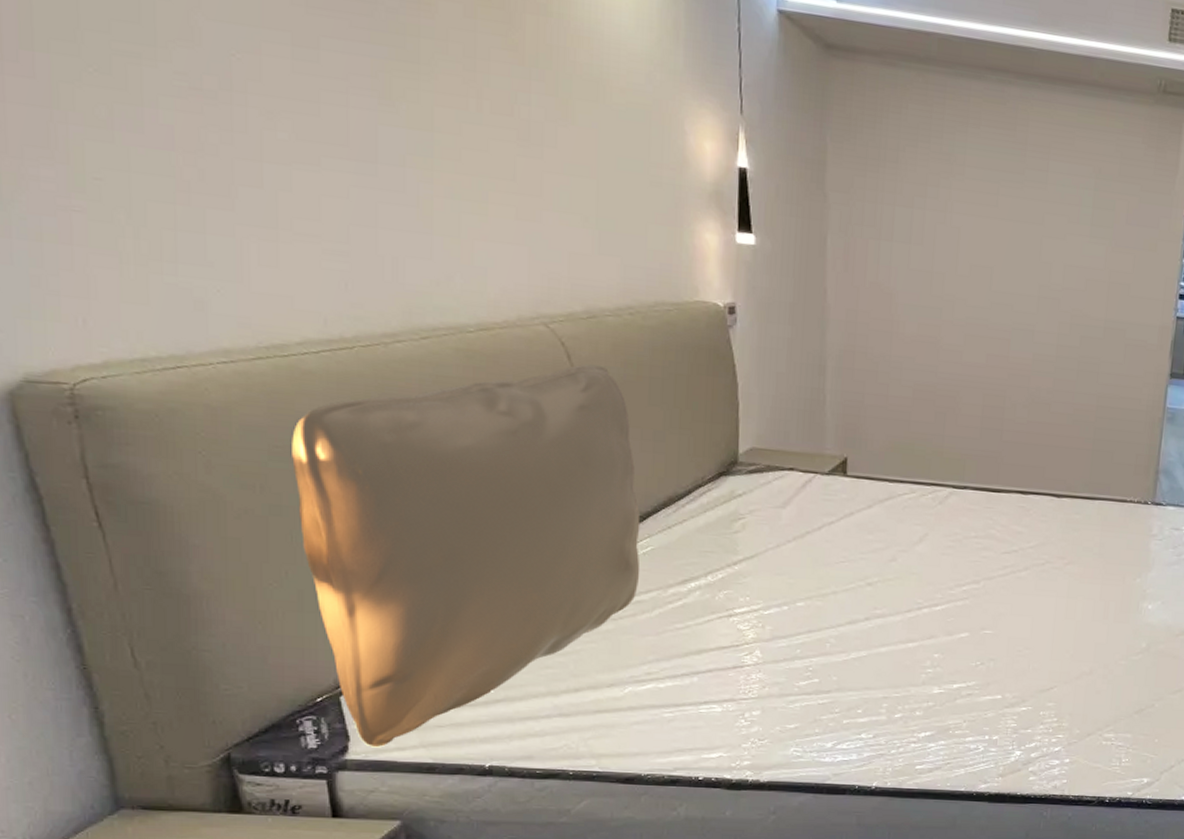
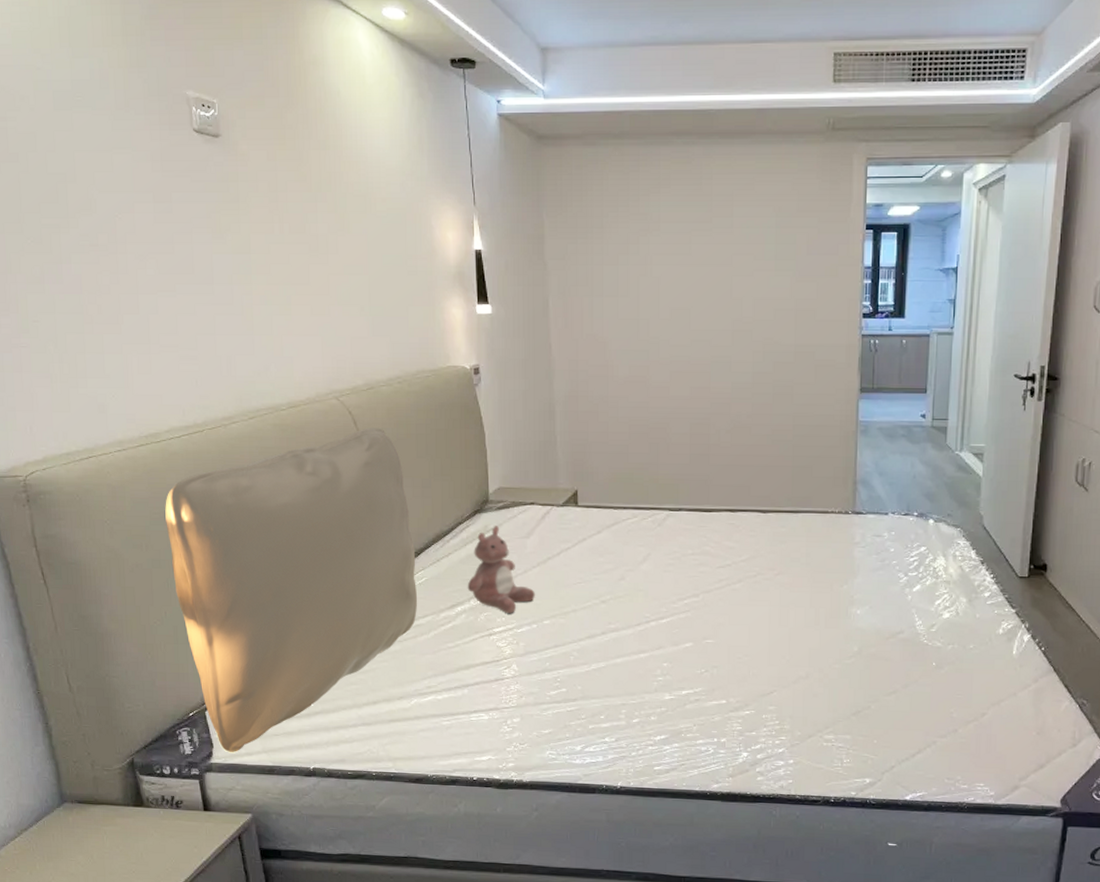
stuffed animal: none [704,491,788,594] -> present [467,526,535,614]

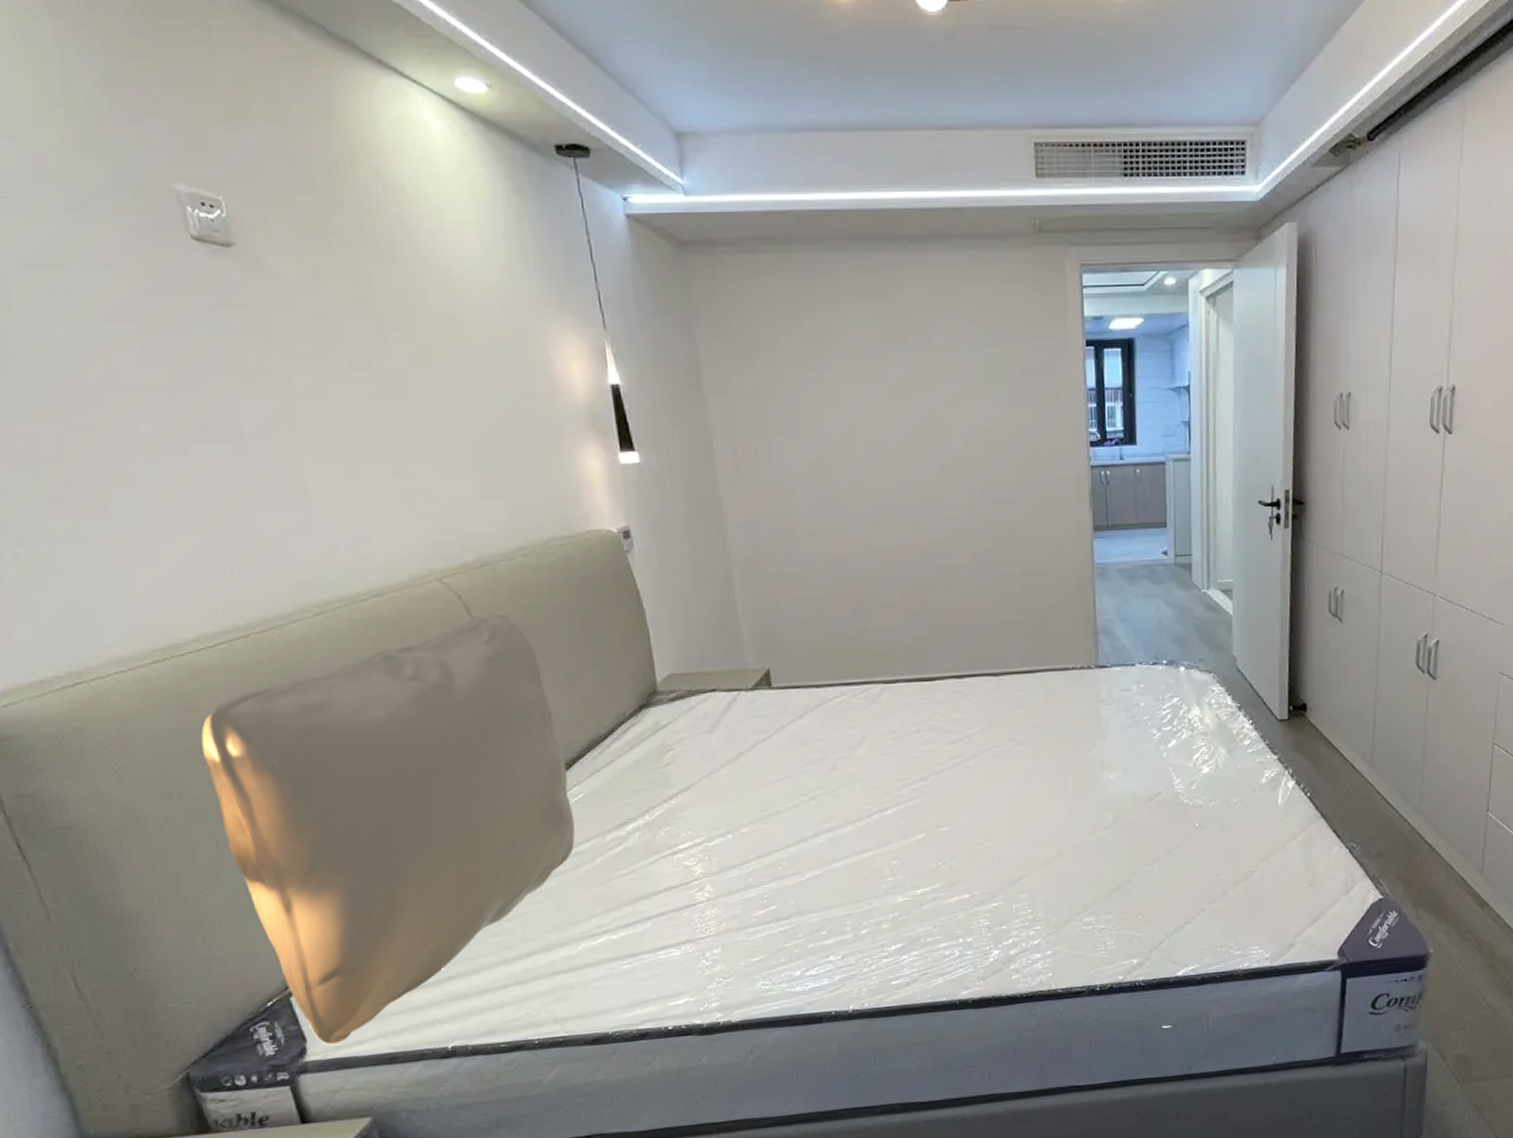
stuffed animal: present [467,526,535,614] -> none [638,721,727,826]

